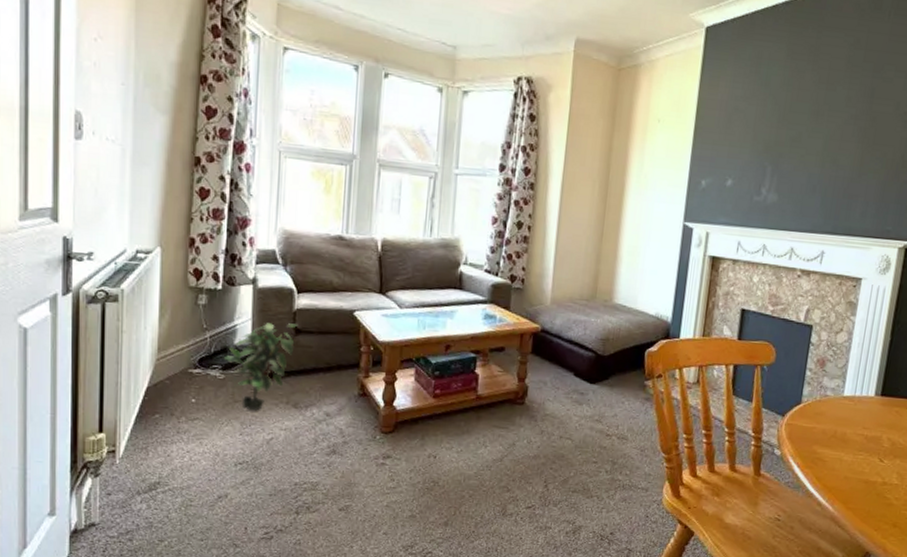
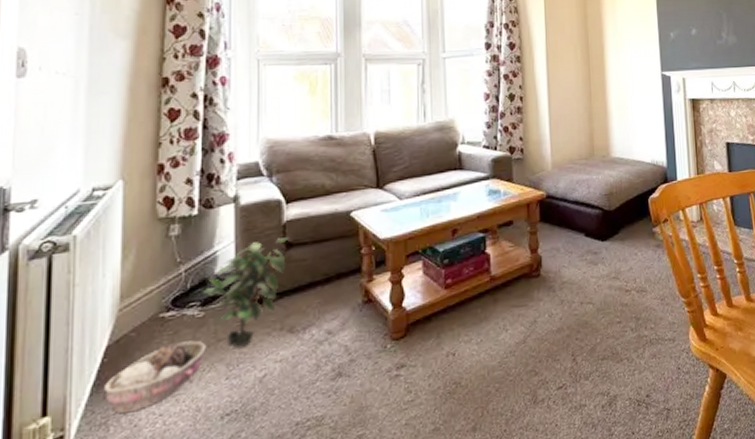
decorative basket: none [145,395,226,445] -> present [104,340,207,415]

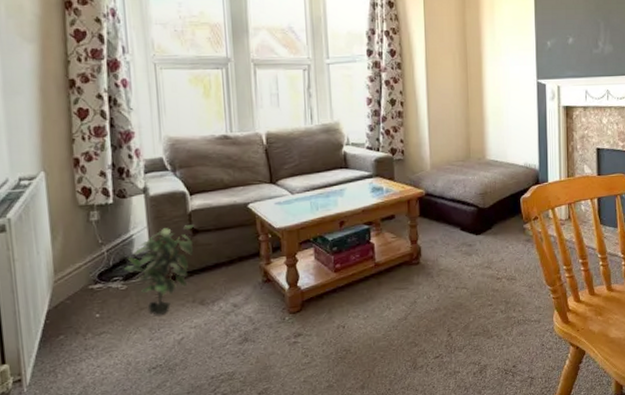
decorative basket: present [104,340,207,415] -> none [49,308,132,365]

